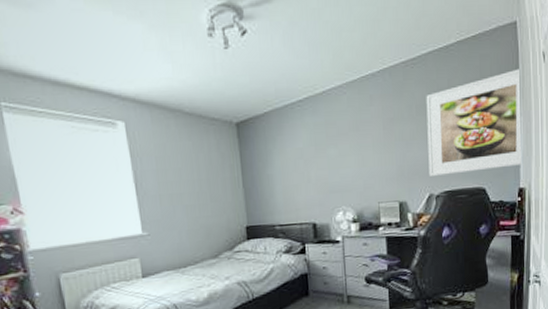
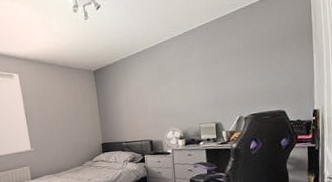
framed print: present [426,68,524,176] -> none [235,17,317,103]

